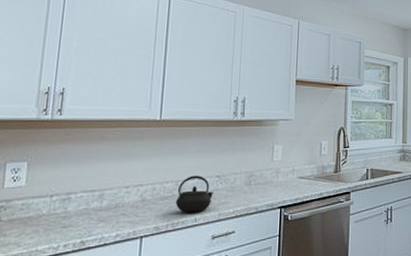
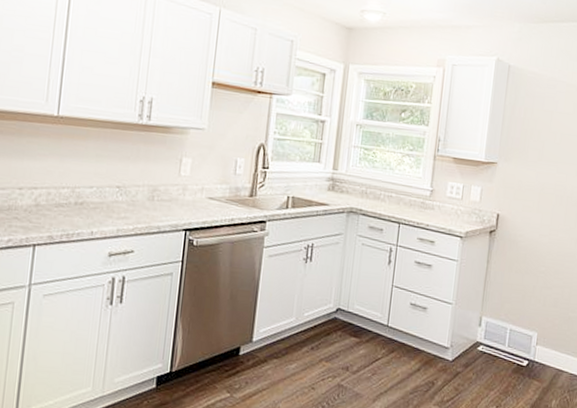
kettle: present [175,176,213,213] -> none [70,183,112,226]

